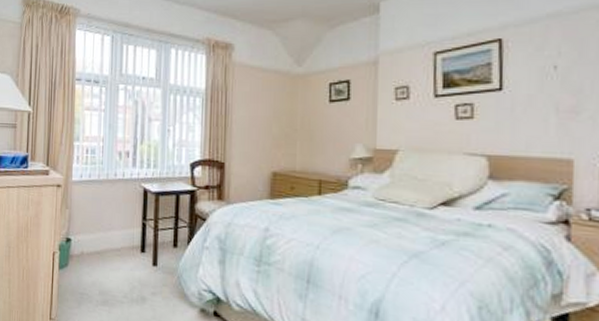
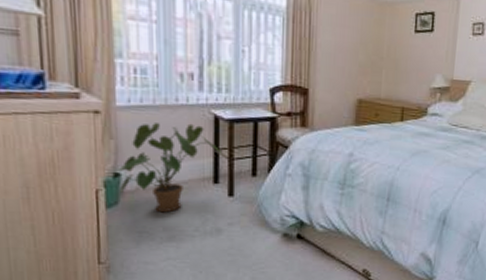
house plant: none [69,195,148,278] -> present [117,123,221,213]

